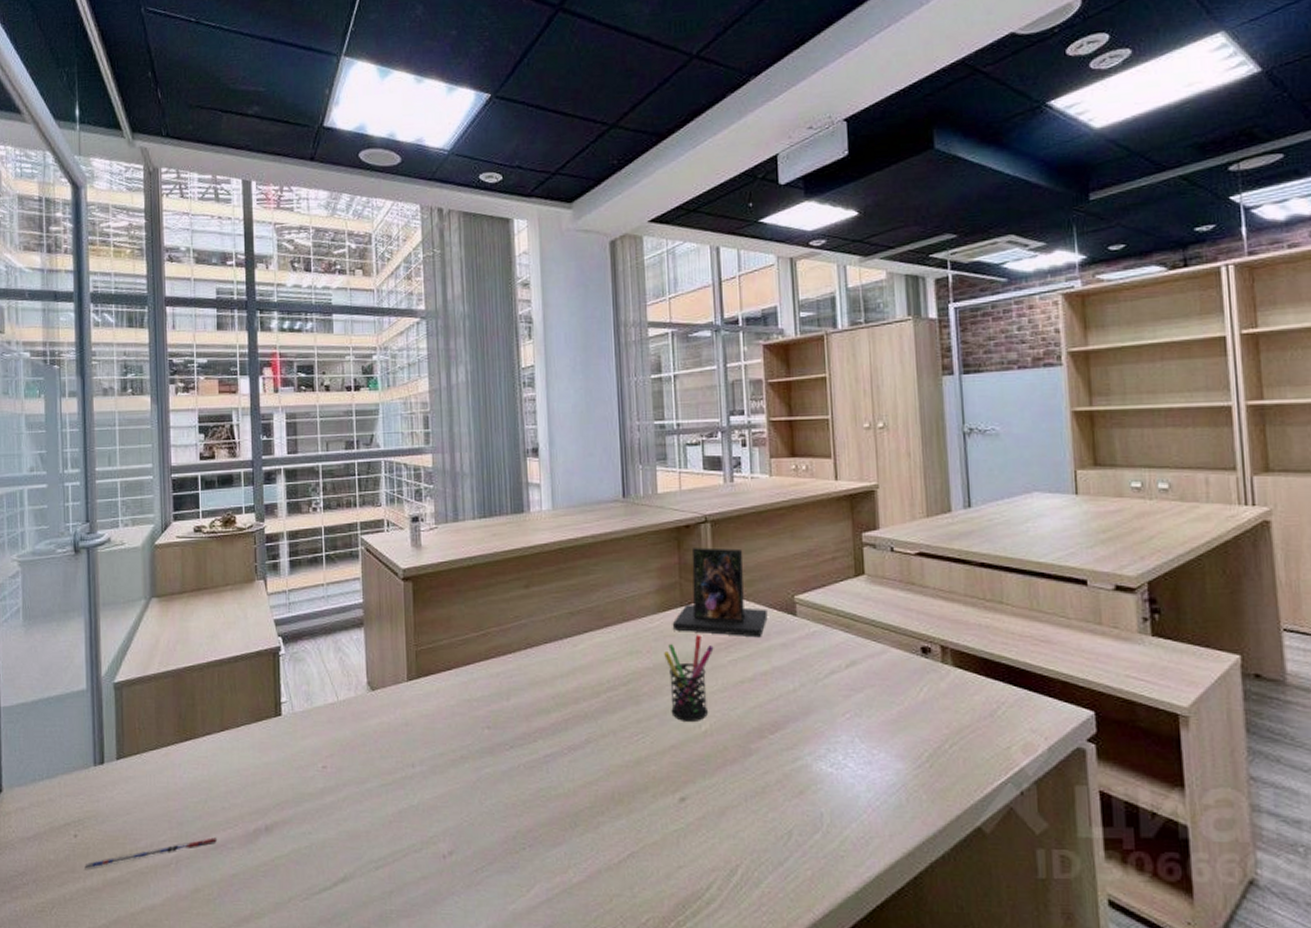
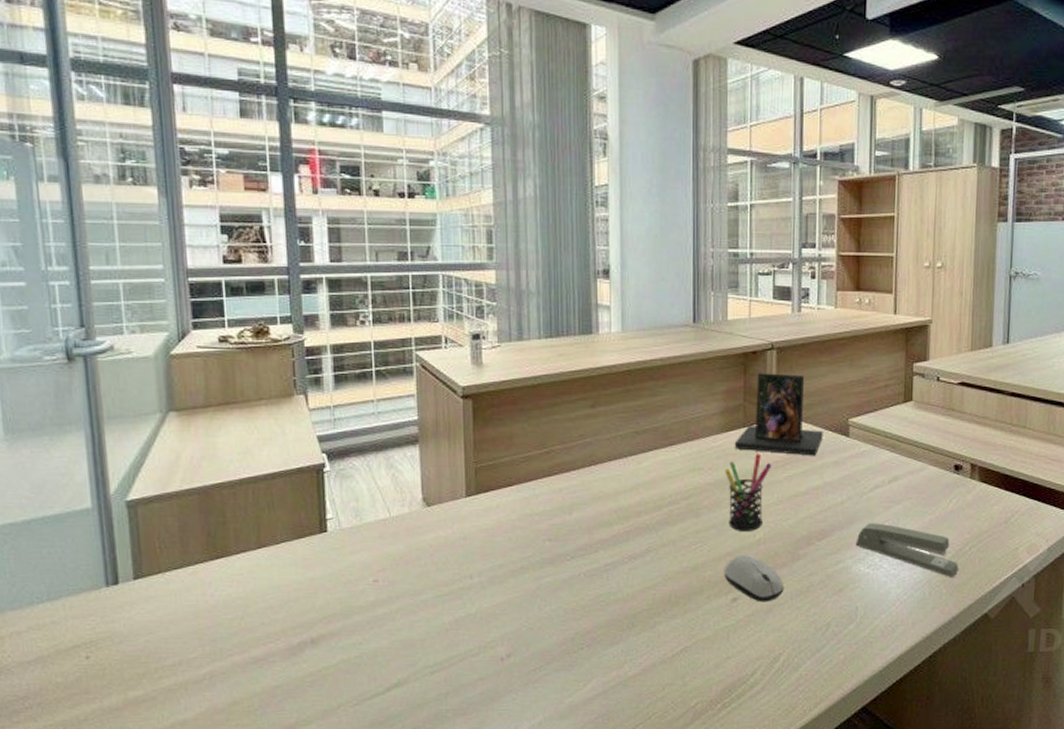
pen: present [85,837,218,871] -> none [100,652,258,691]
computer mouse: none [669,748,737,804] -> present [724,555,784,602]
stapler: none [814,714,940,782] -> present [855,523,959,578]

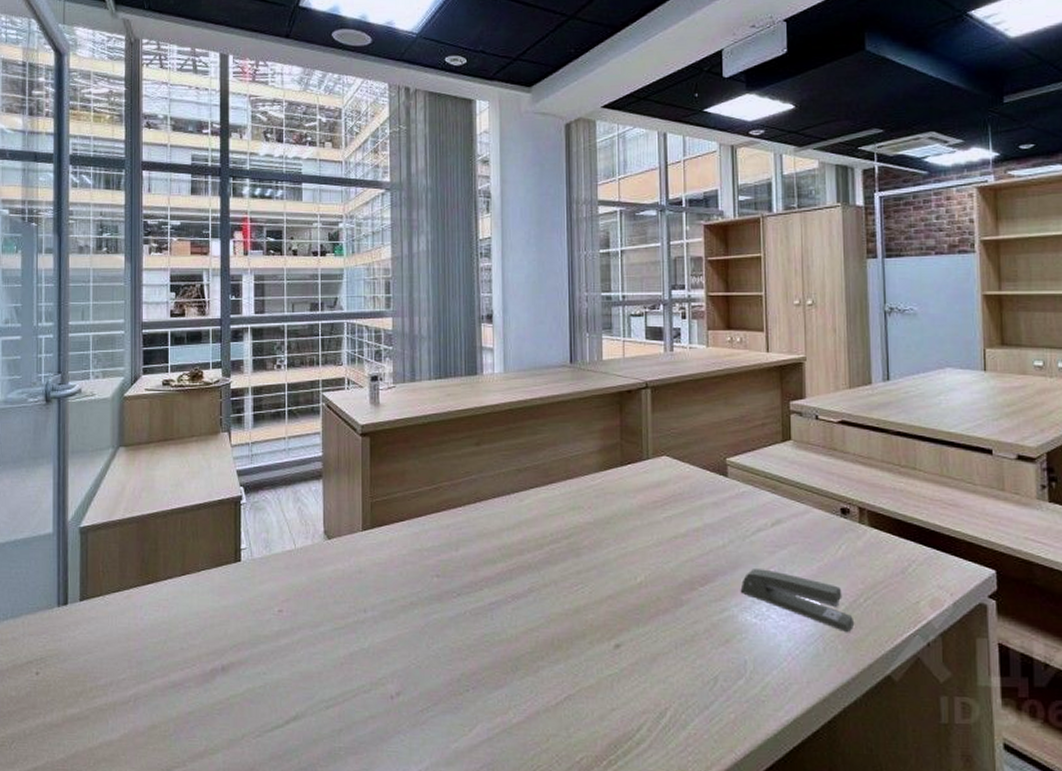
computer mouse: present [724,555,784,602] -> none [606,598,668,651]
pen holder: present [725,454,772,531] -> none [604,493,651,573]
photo frame: present [734,373,823,456] -> none [612,412,701,496]

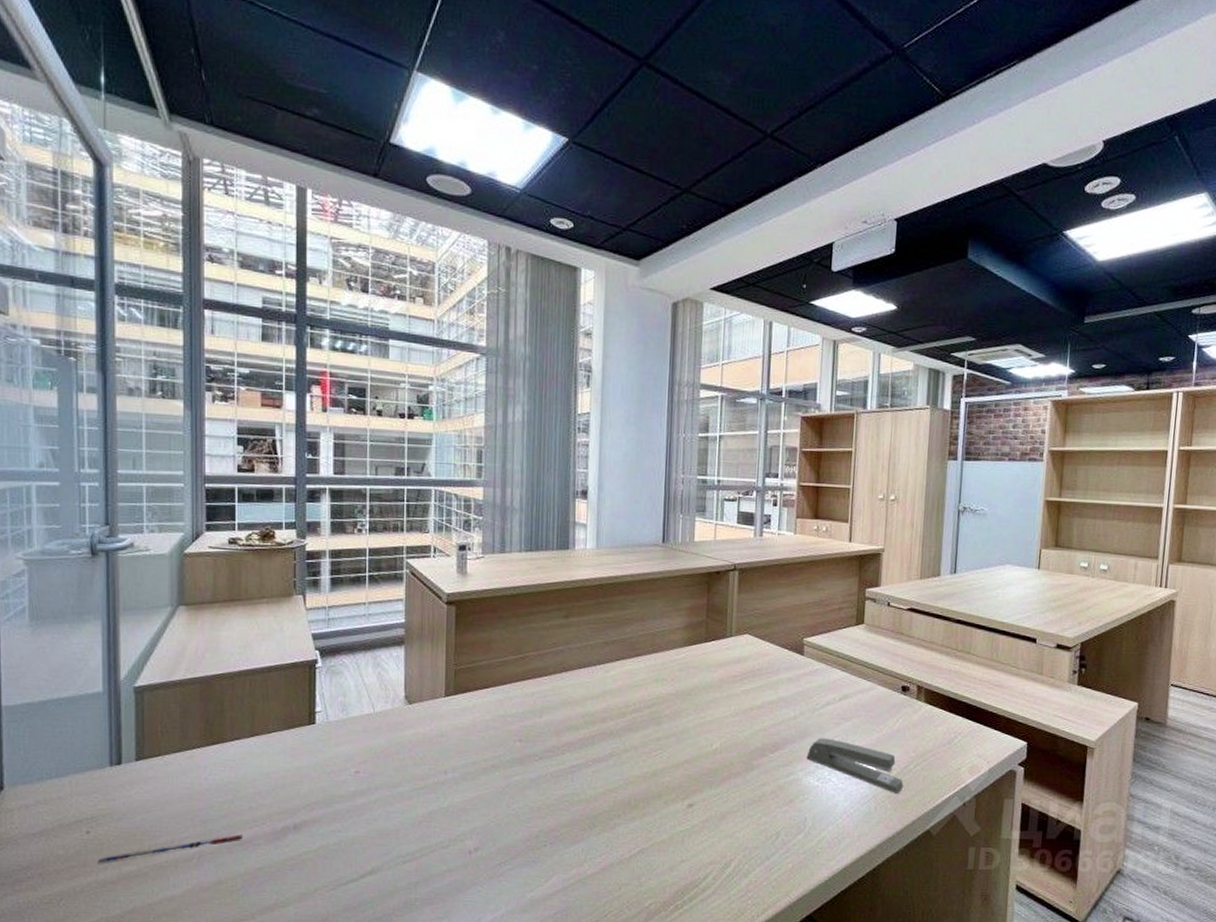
pen: none [45,676,176,707] -> present [98,834,244,865]

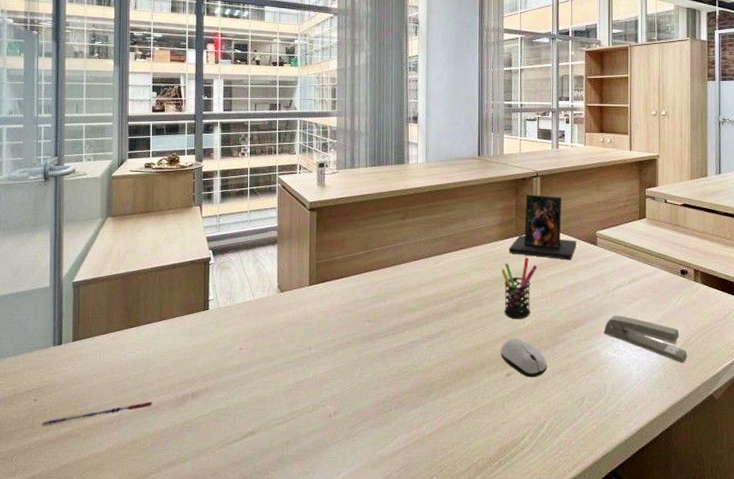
computer mouse: none [681,763,738,809] -> present [500,338,548,378]
pen holder: none [686,667,730,741] -> present [501,257,537,319]
photo frame: none [696,592,780,672] -> present [508,195,577,260]

